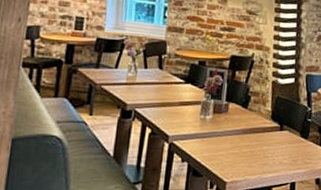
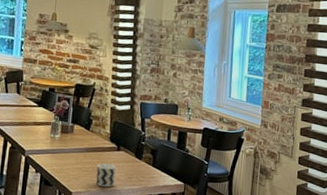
cup: none [254,146,278,174] -> present [95,163,116,187]

